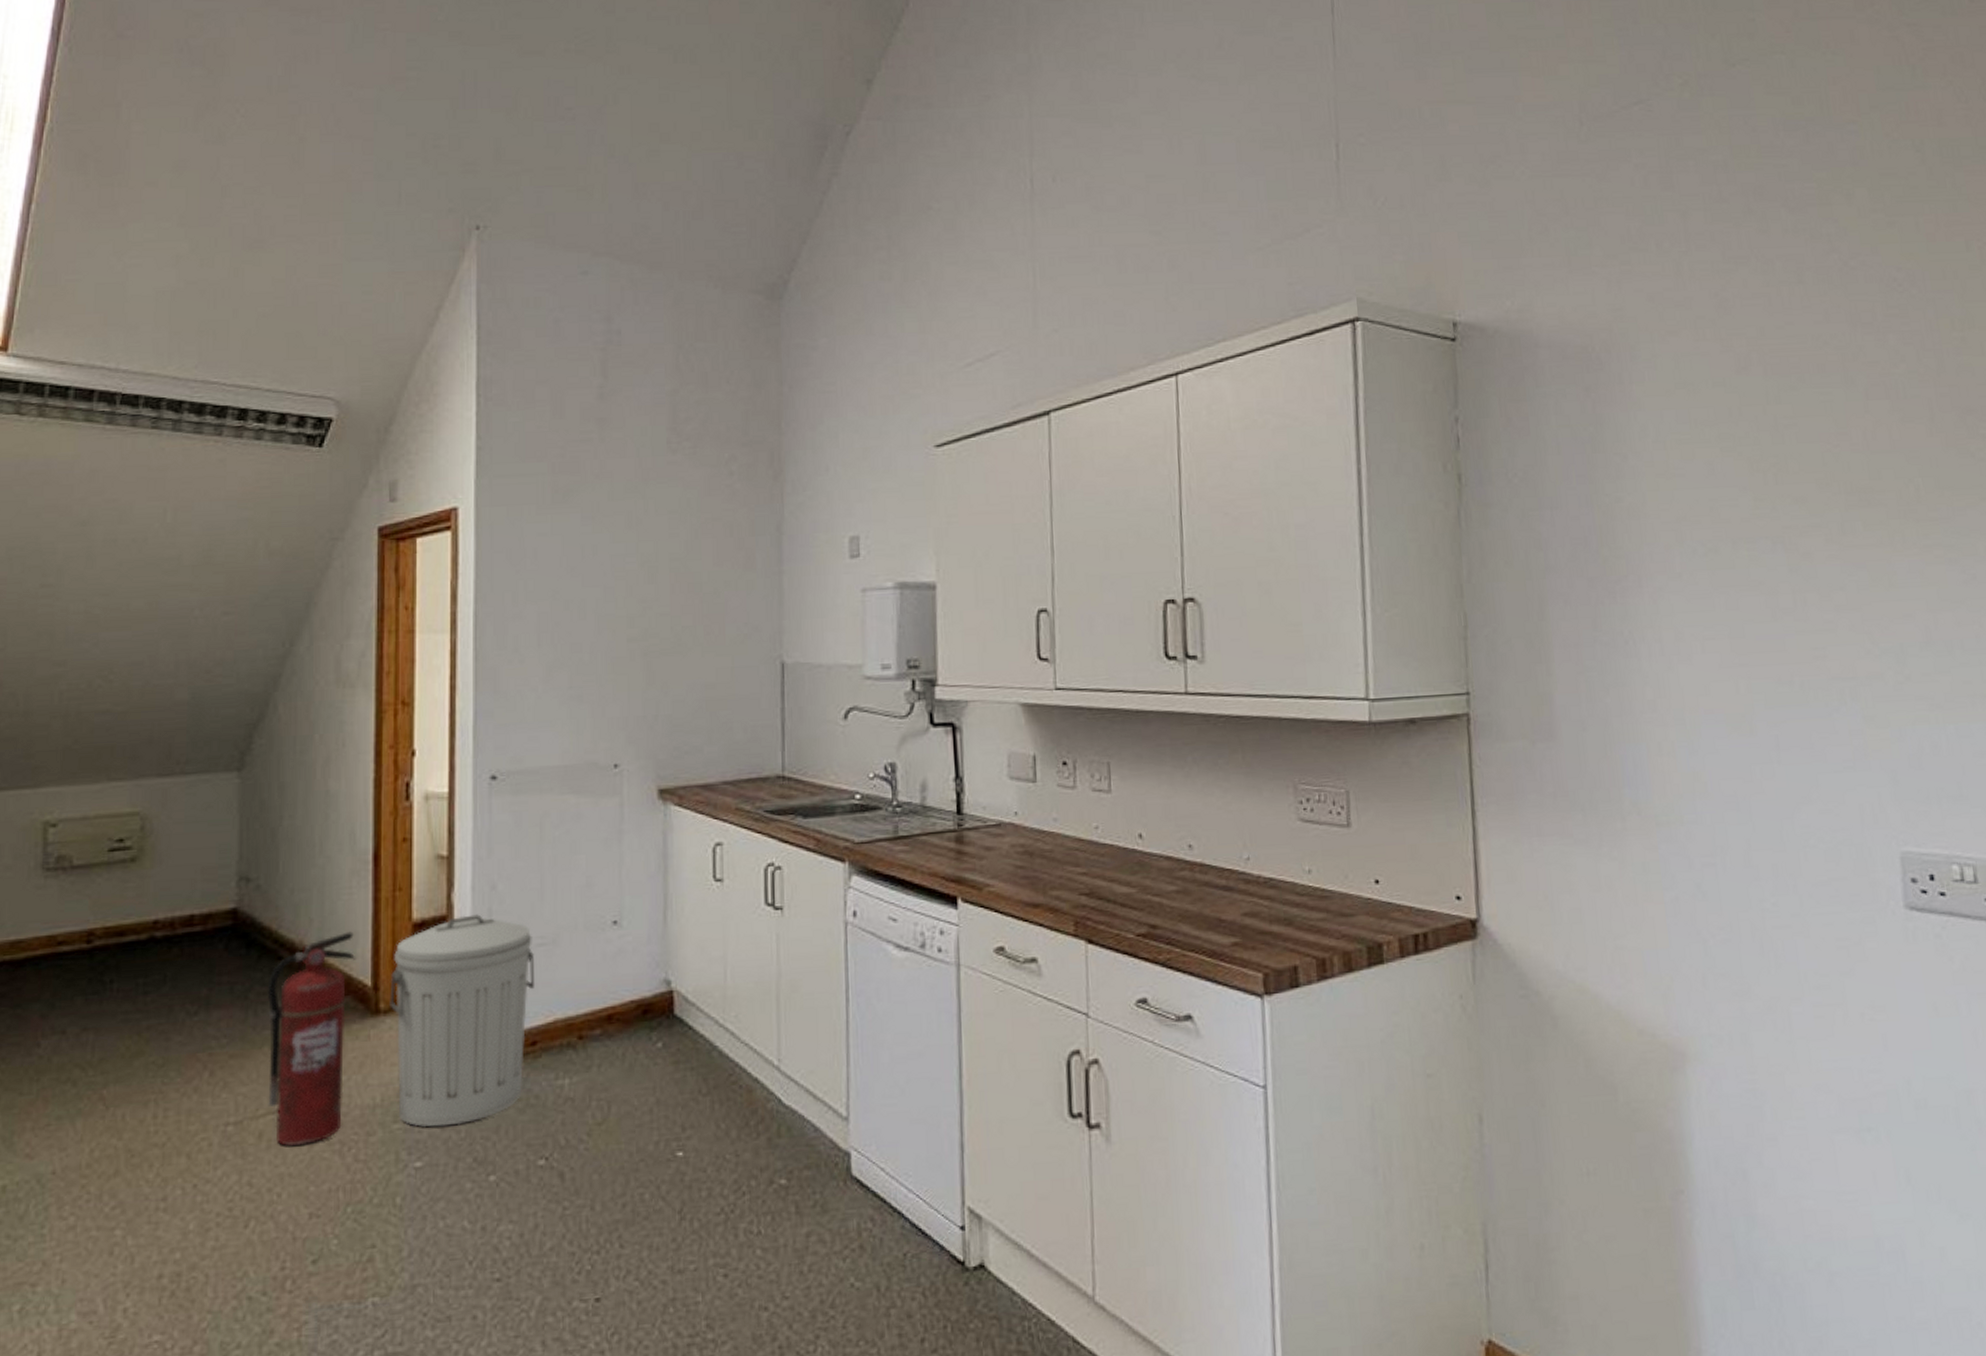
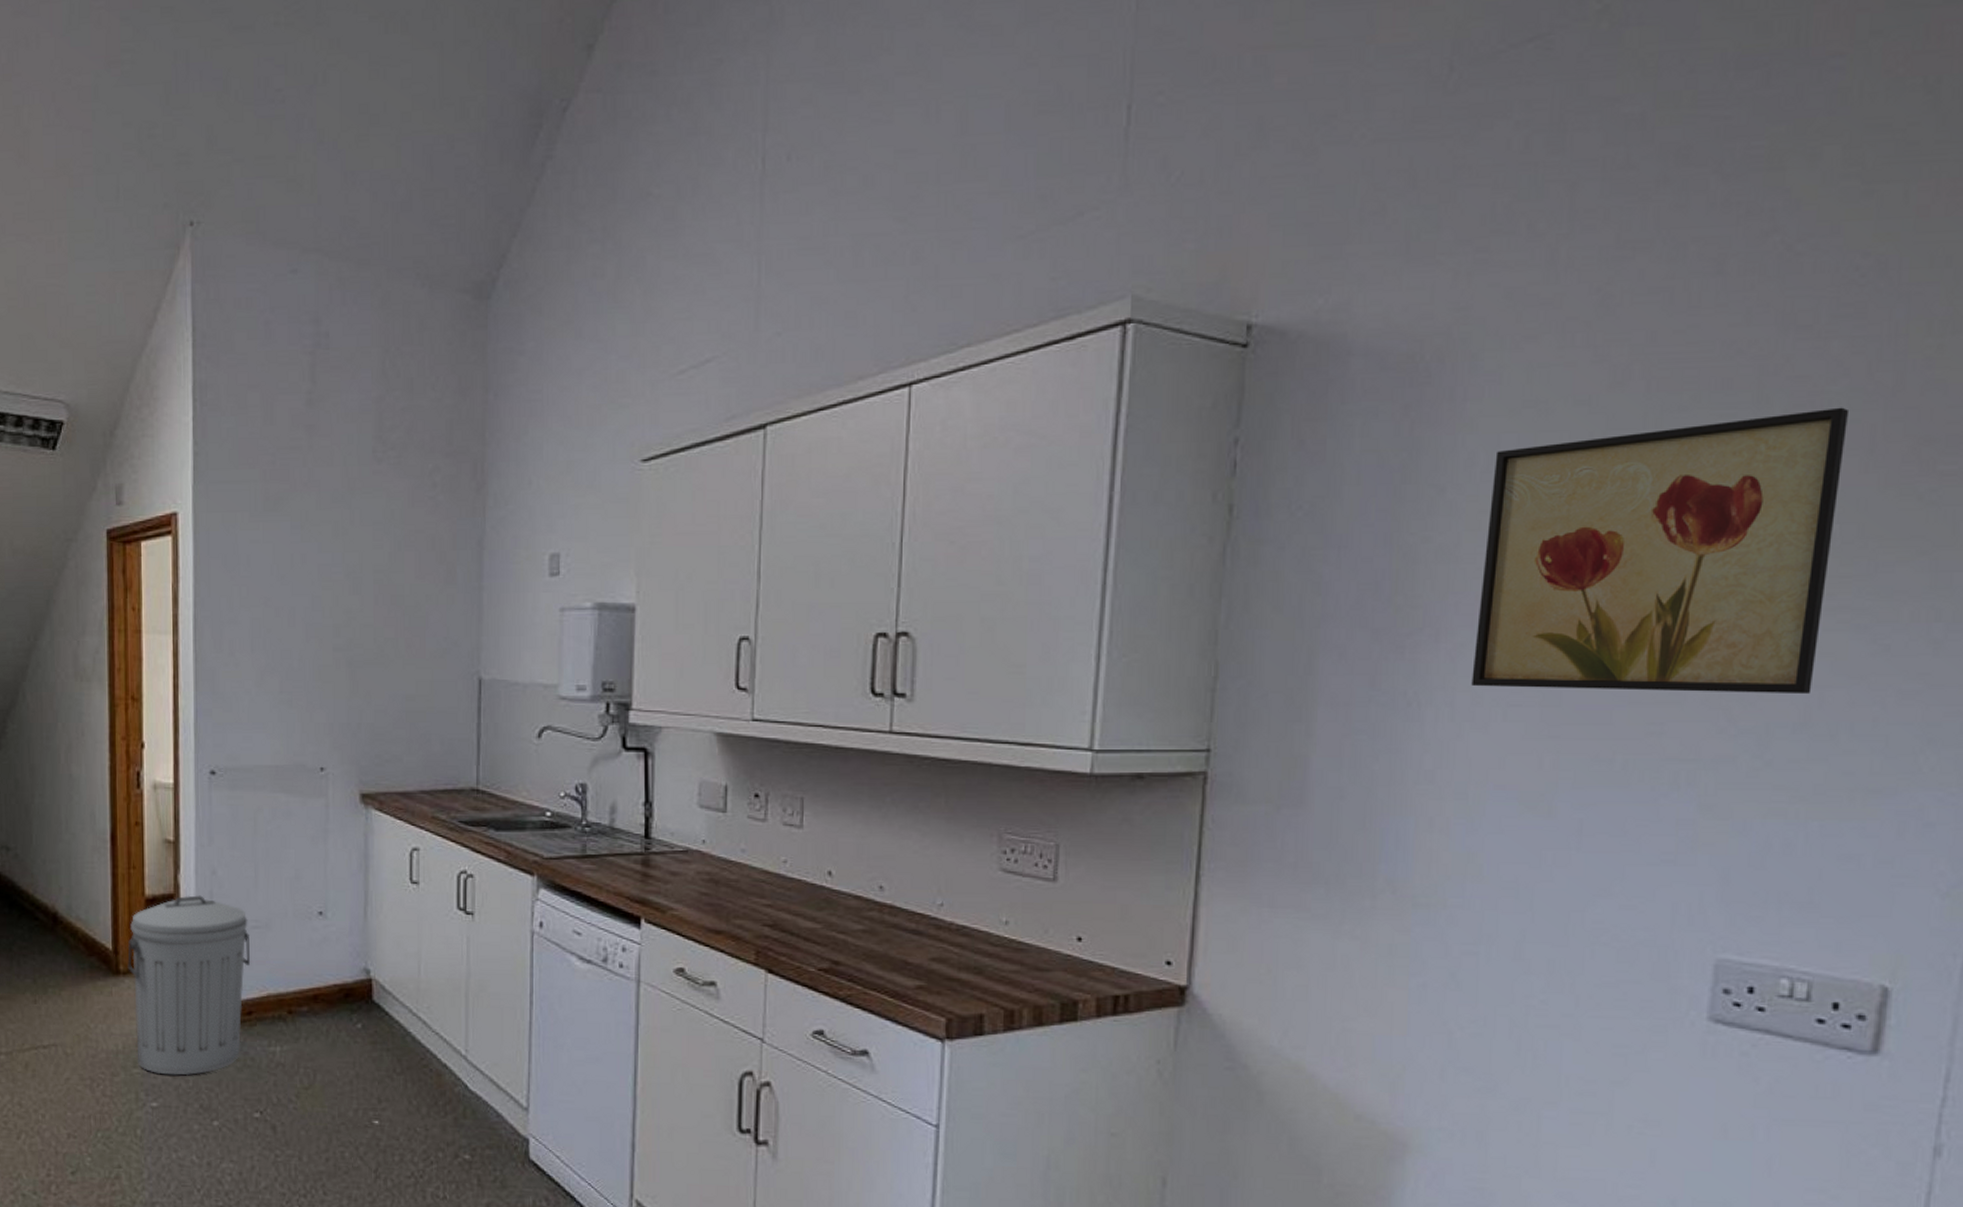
fire extinguisher: present [267,931,356,1146] -> none [27,901,99,1077]
wall art: none [1661,385,1928,624] -> present [1471,407,1850,695]

